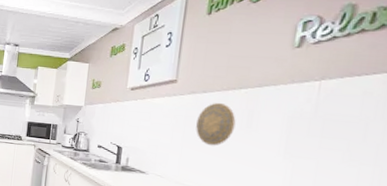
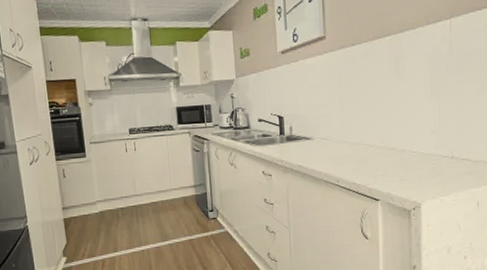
decorative plate: present [196,102,236,146] -> none [350,53,386,99]

